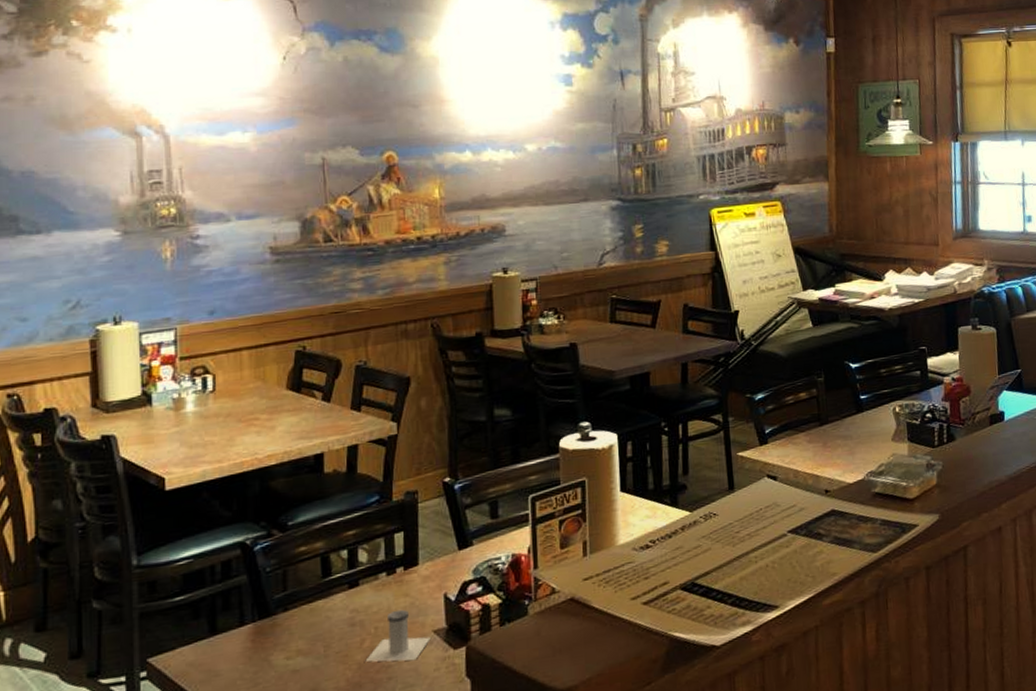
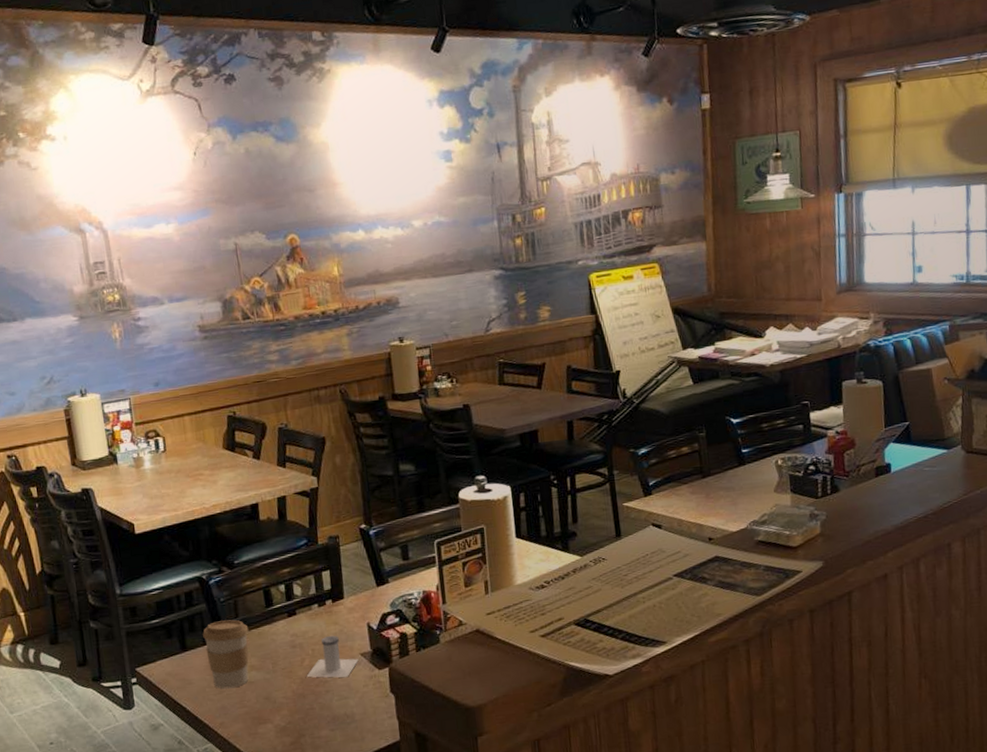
coffee cup: none [239,594,299,681] -> present [203,619,249,689]

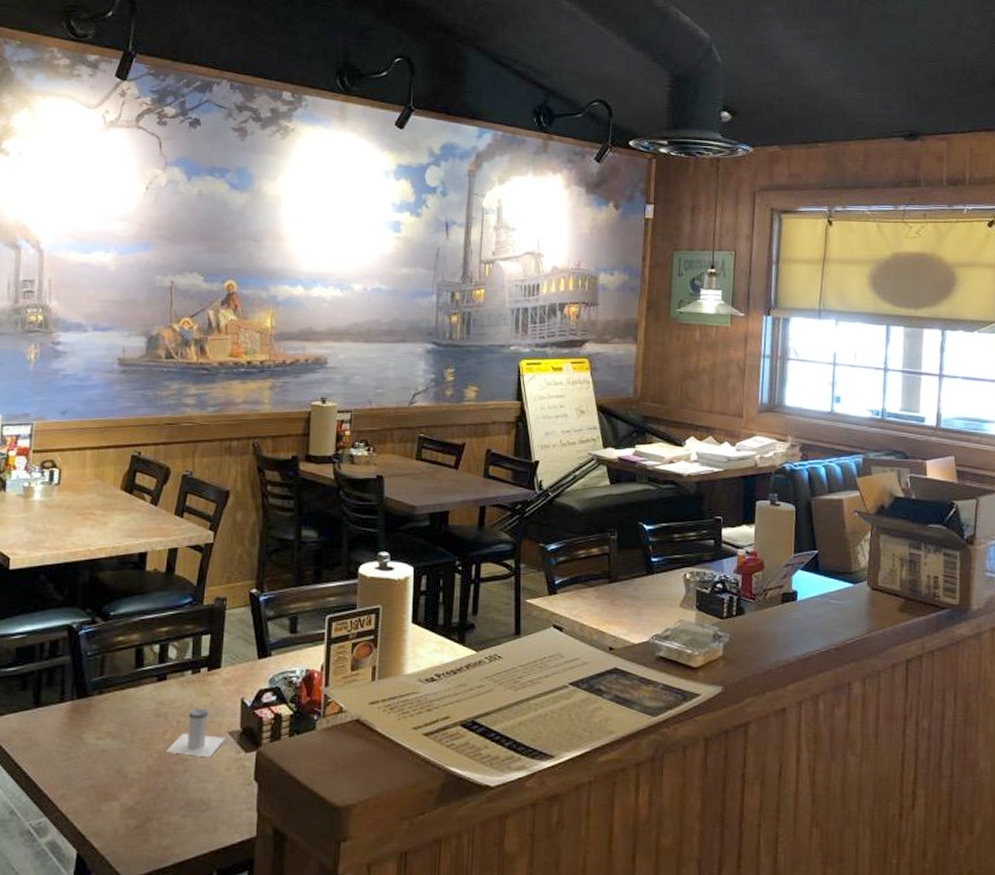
coffee cup: present [203,619,249,689] -> none [61,677,112,756]

